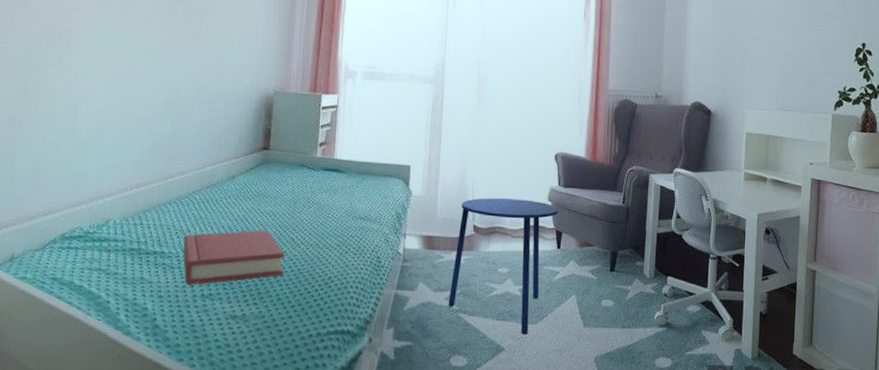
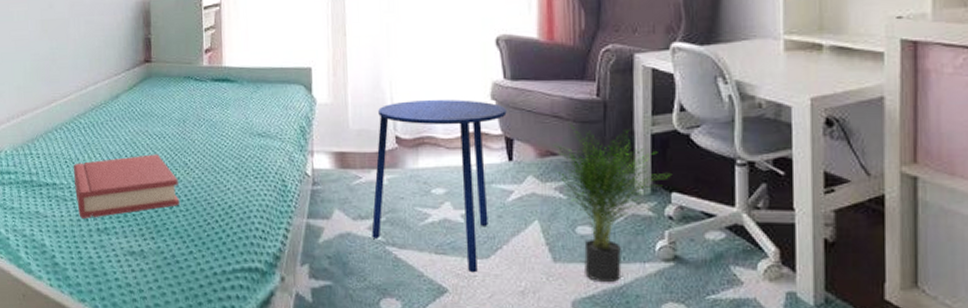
potted plant: none [590,222,668,343] -> present [553,123,671,283]

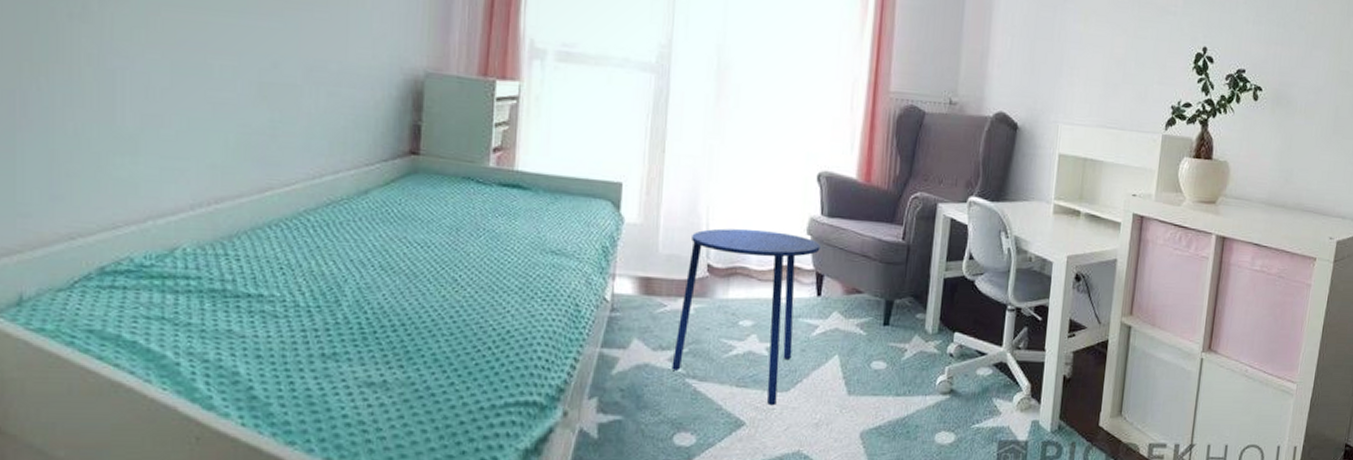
hardback book: present [73,154,180,218] -> none [291,266,443,341]
potted plant: present [553,123,671,283] -> none [859,263,956,415]

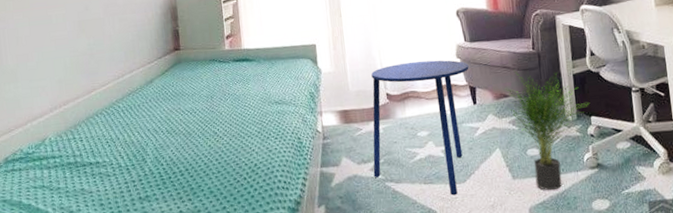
potted plant: none [859,263,956,415] -> present [505,71,589,191]

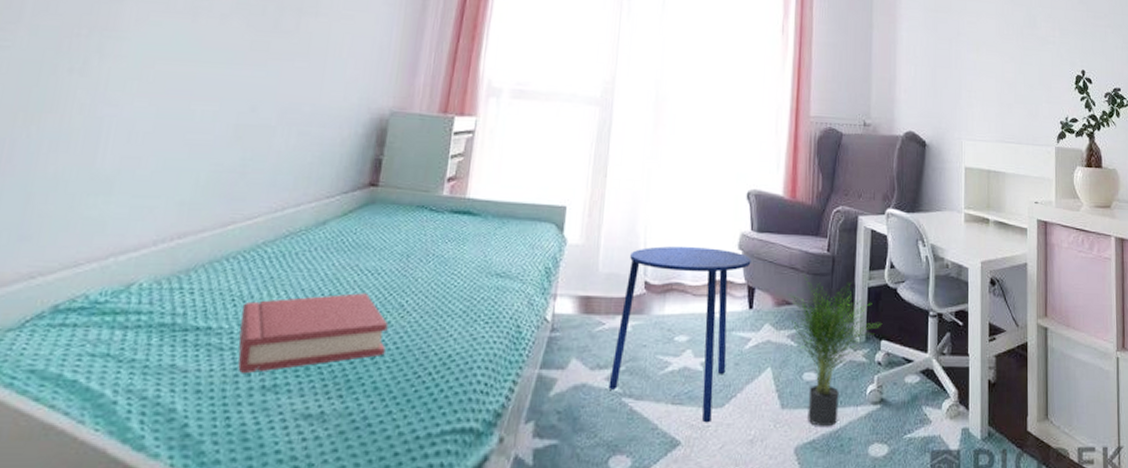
hardback book: none [114,127,212,190] -> present [238,293,389,373]

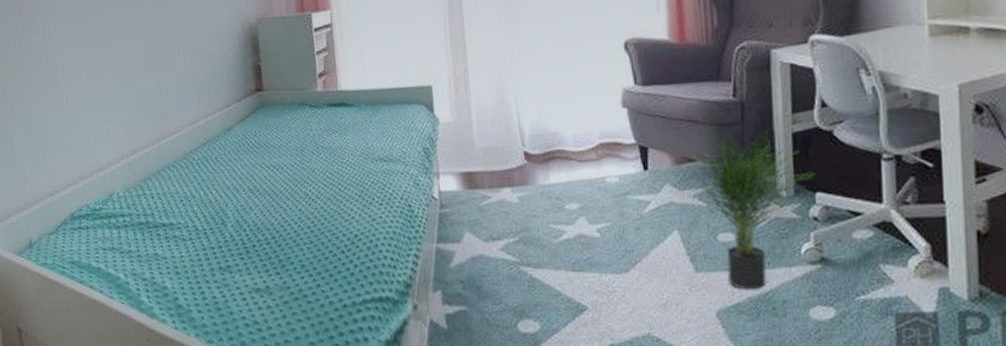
hardback book: present [238,293,389,373] -> none [189,186,303,257]
side table: present [608,246,751,423] -> none [504,109,640,288]

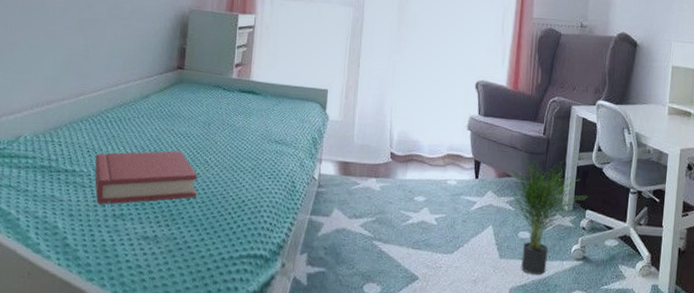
hardback book: none [189,186,303,257] -> present [95,151,198,205]

